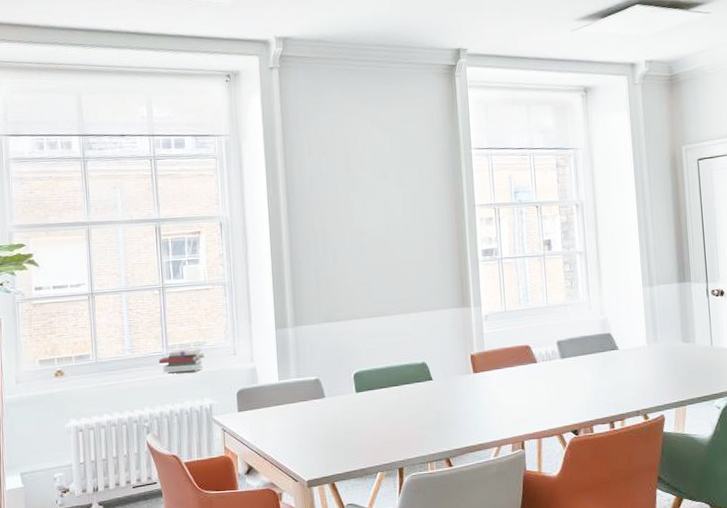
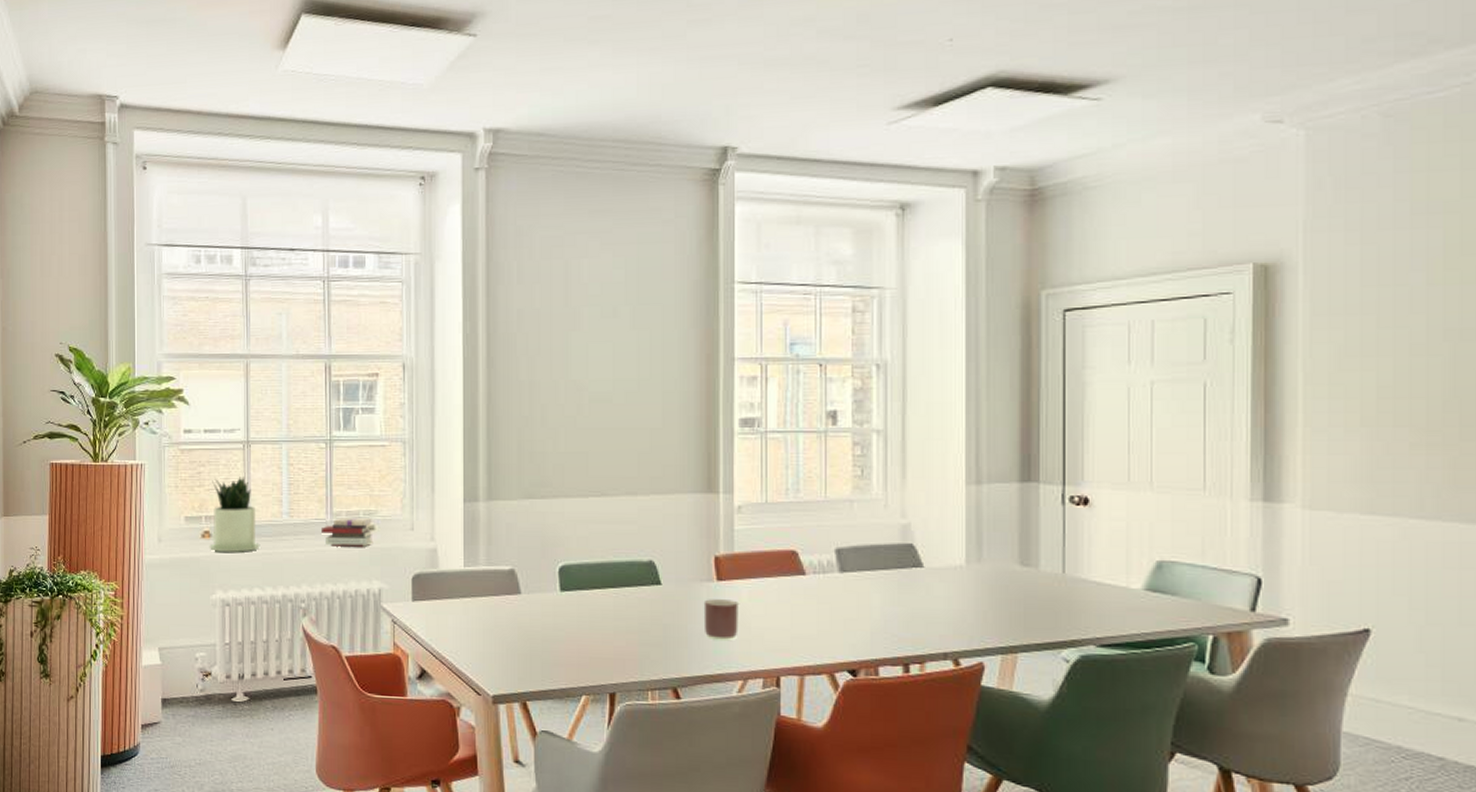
planter: none [61,323,107,388] -> present [208,477,260,553]
mug: none [465,387,492,418] -> present [703,599,738,640]

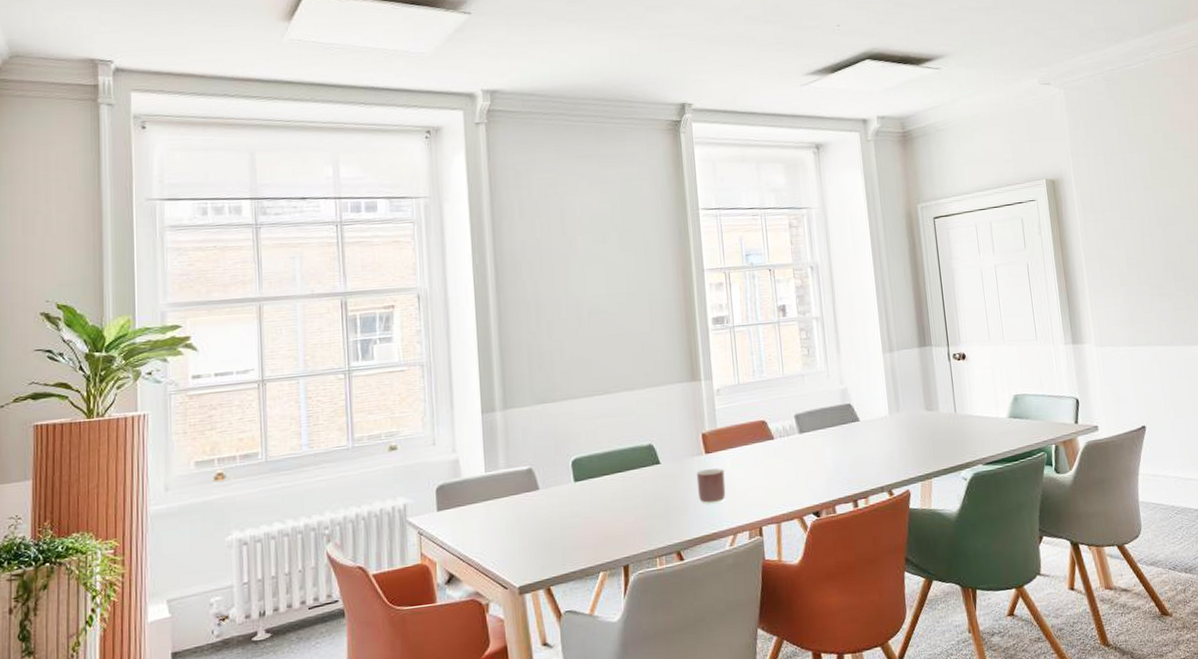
planter: present [208,477,260,553] -> none [222,415,279,493]
books: present [320,518,374,547] -> none [342,439,397,471]

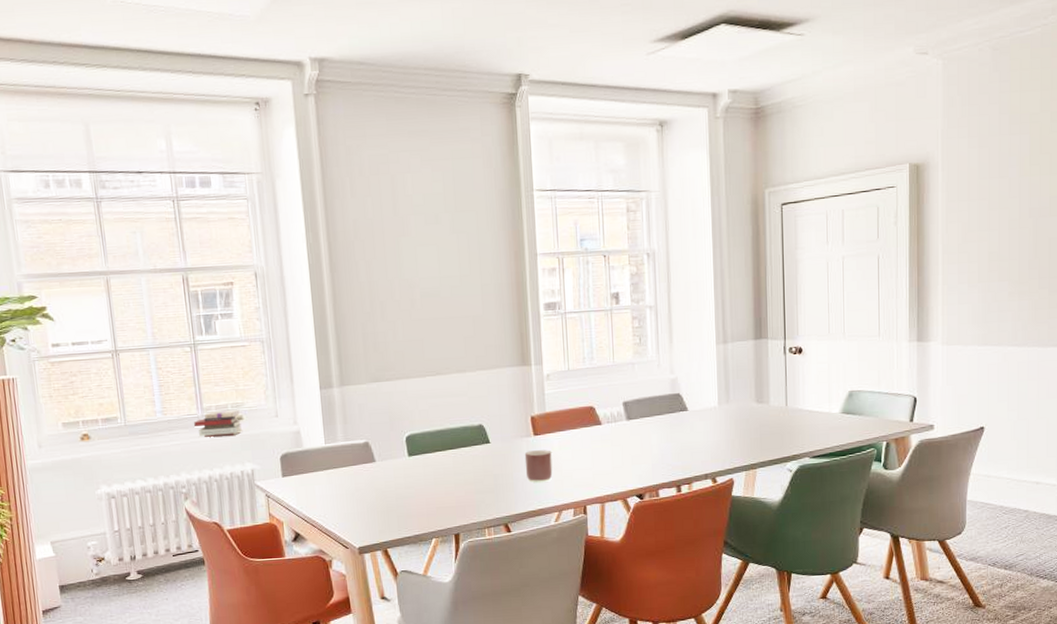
books: none [342,439,397,471] -> present [193,410,243,437]

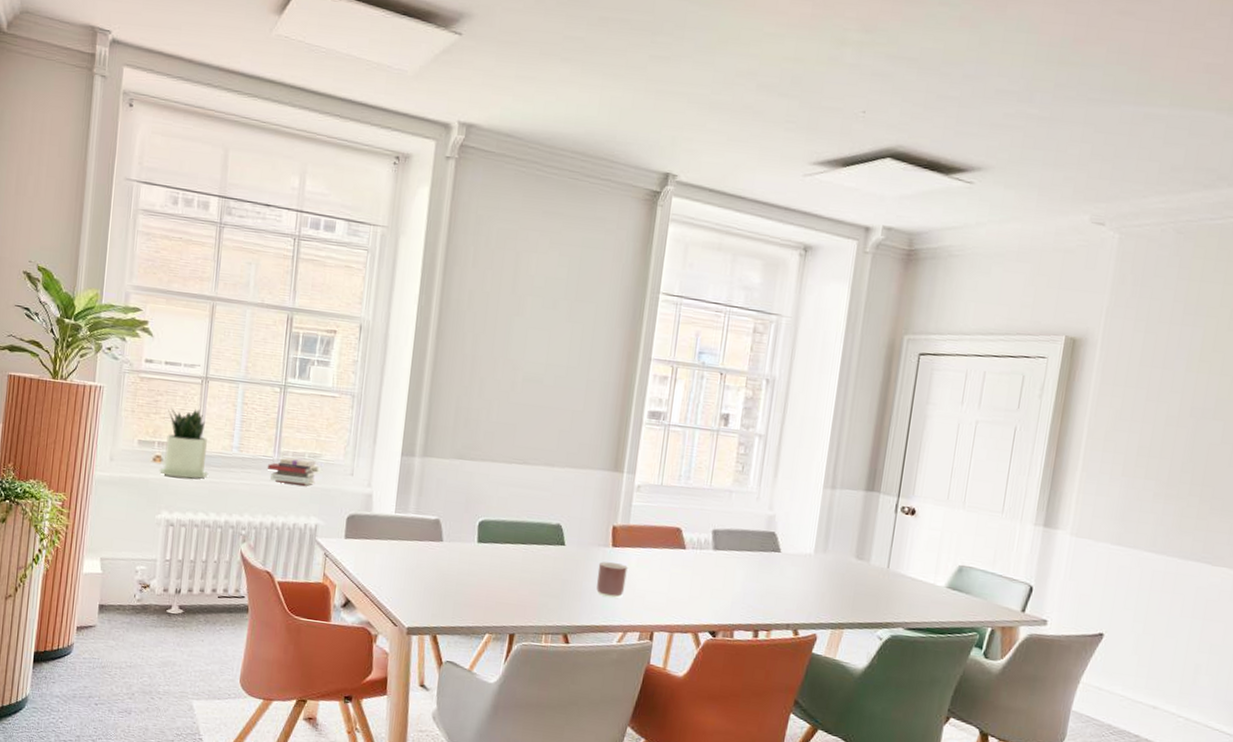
planter: none [85,383,138,452] -> present [159,409,209,479]

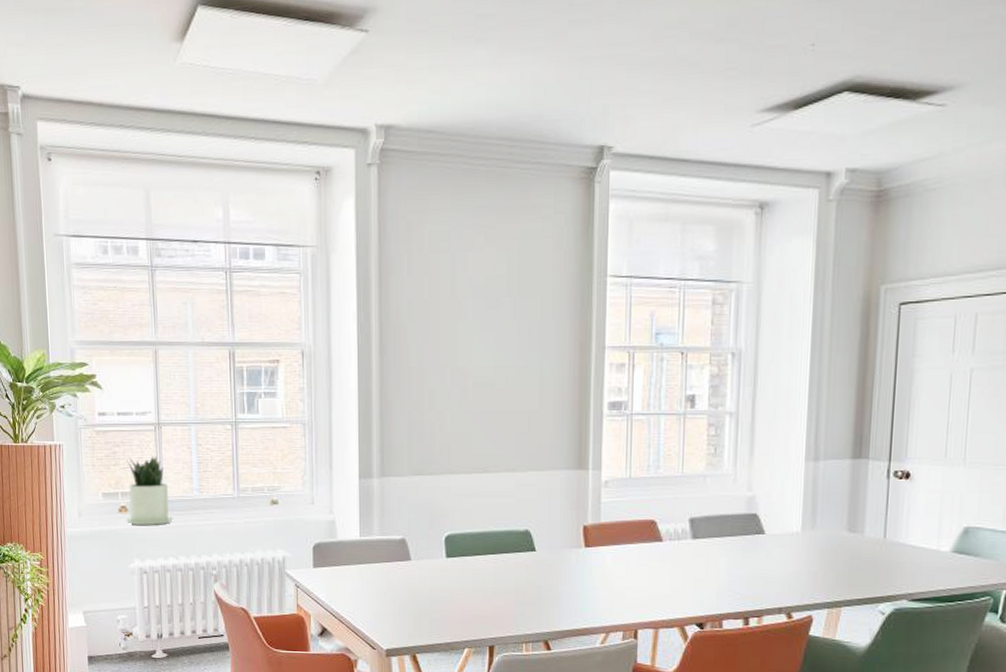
books: present [267,457,316,486] -> none [228,493,277,520]
mug: present [596,561,628,598] -> none [572,563,603,599]

